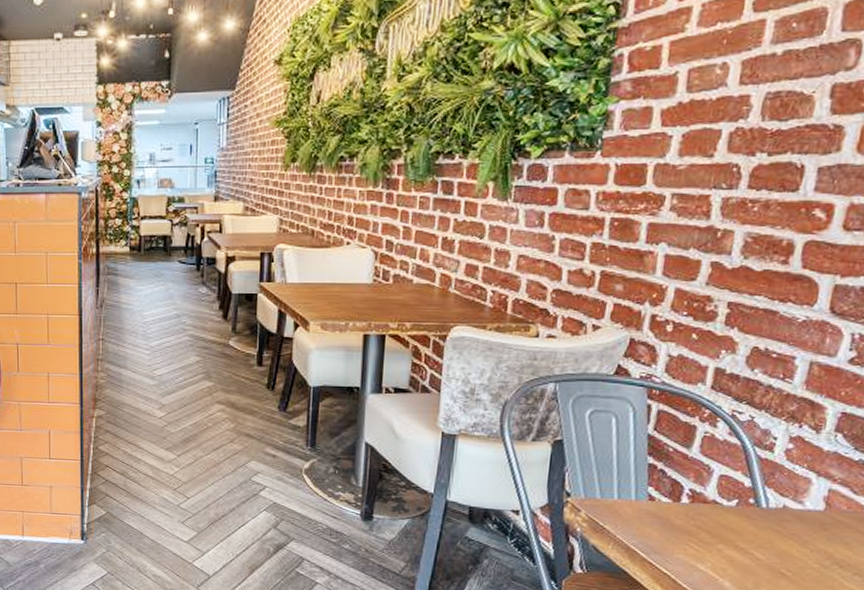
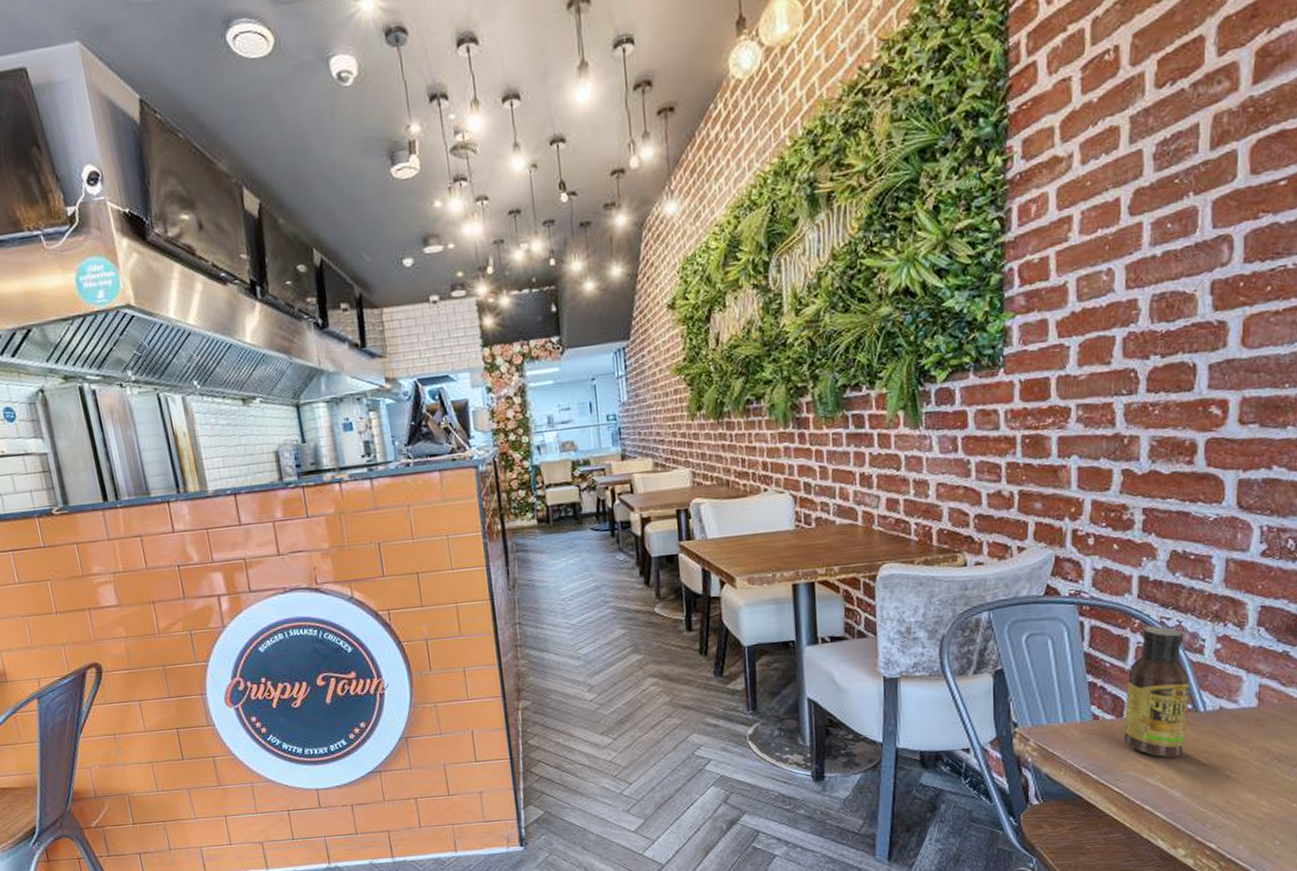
sauce bottle: none [678,417,756,548] -> present [1124,625,1190,758]

